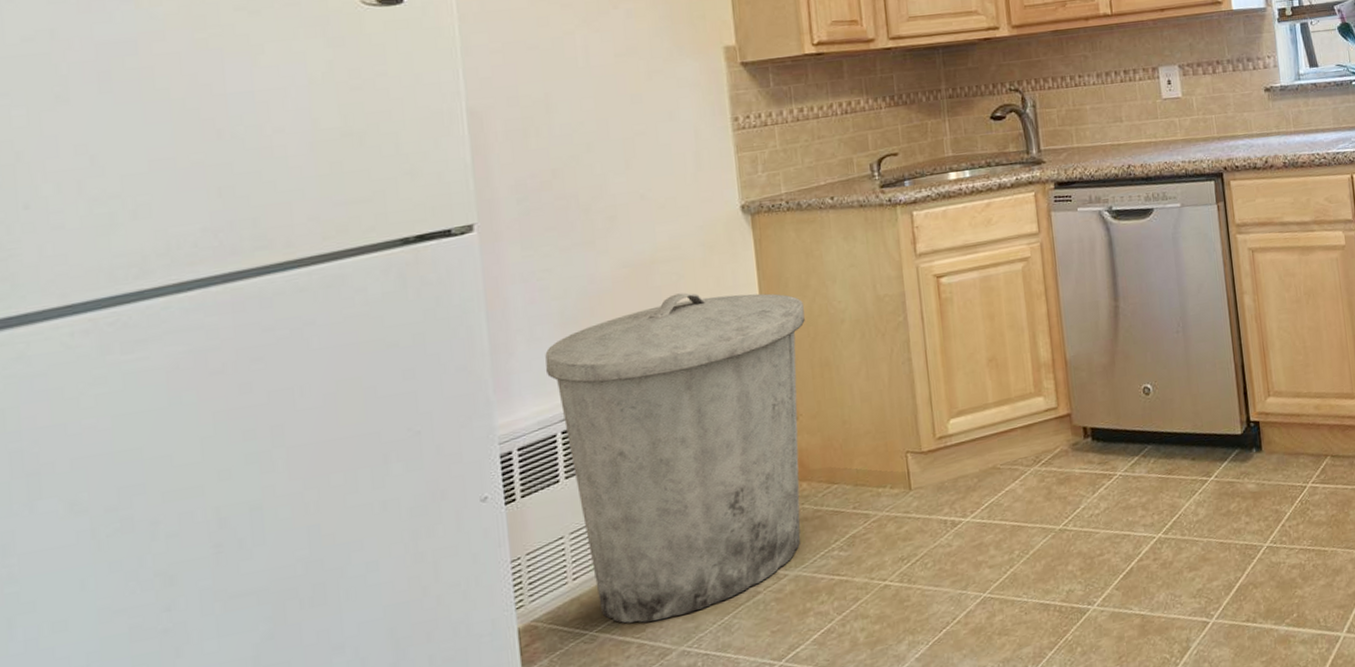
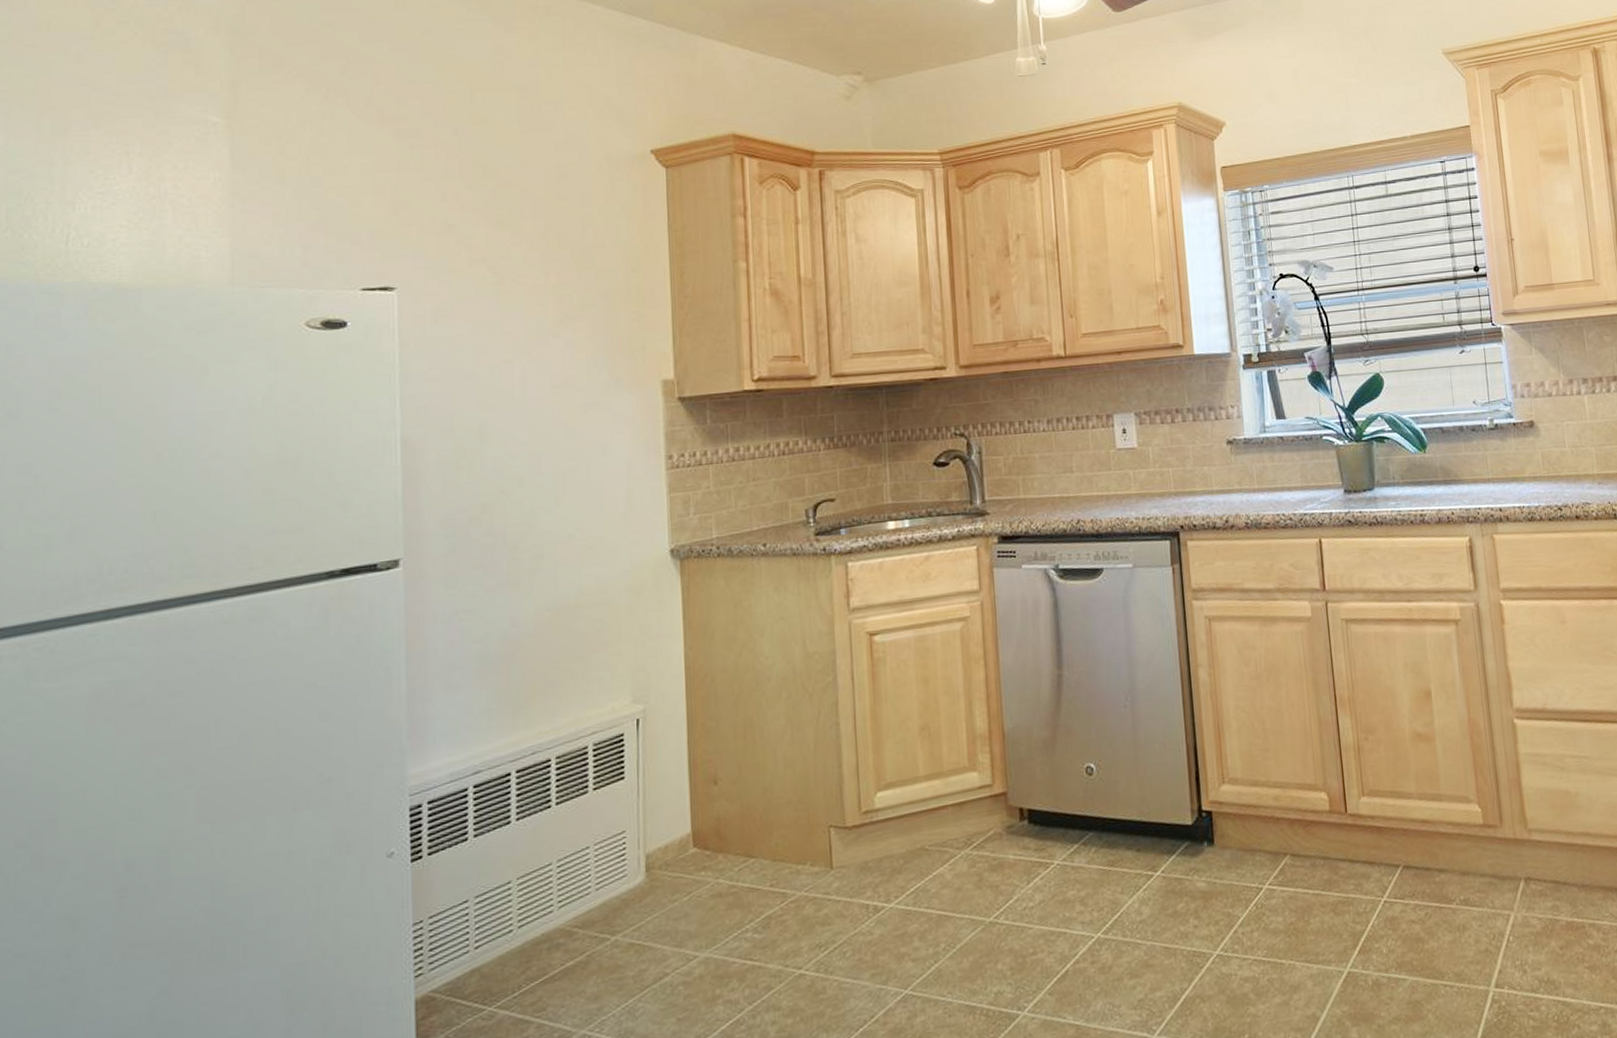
trash can: present [545,292,805,623] -> none [461,640,730,1001]

